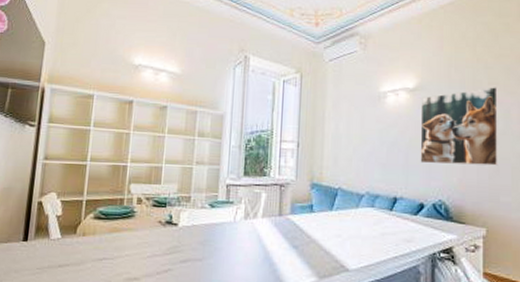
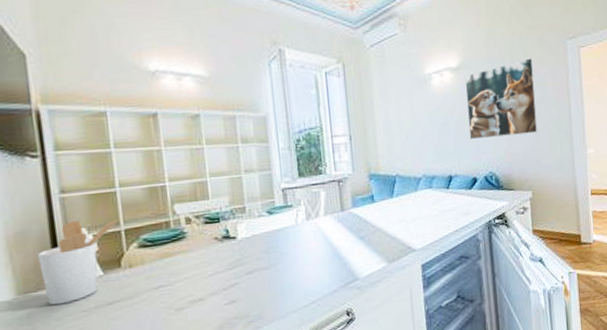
utensil holder: none [12,184,84,259] -> present [38,218,120,306]

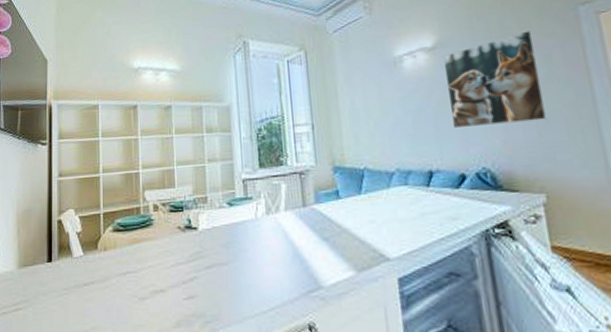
utensil holder: present [38,218,120,306] -> none [37,201,100,280]

